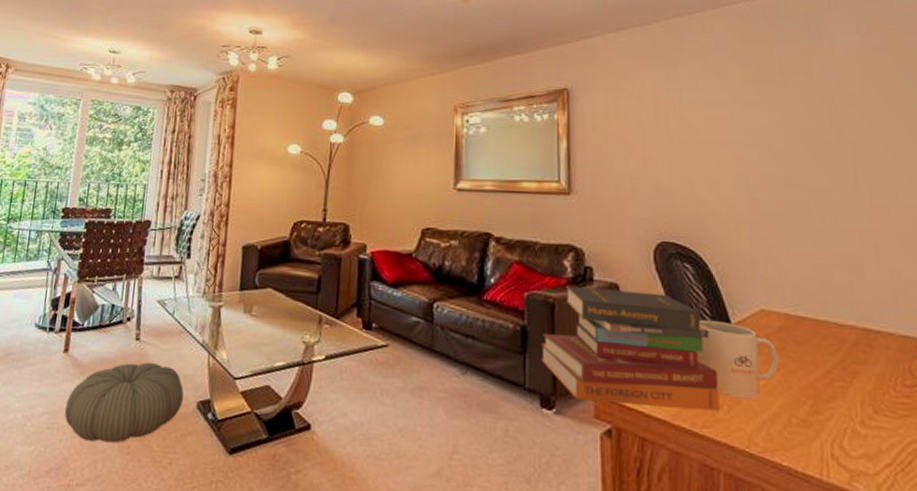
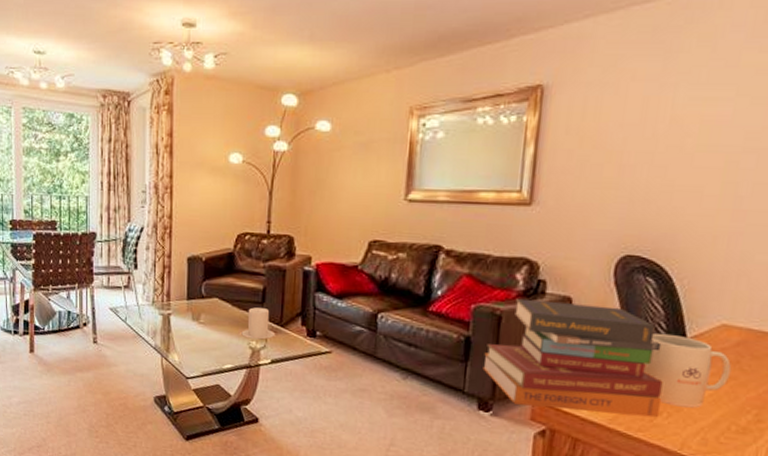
pouf: present [64,363,184,443] -> none [37,363,141,429]
candle: none [295,298,329,335] -> present [241,307,274,341]

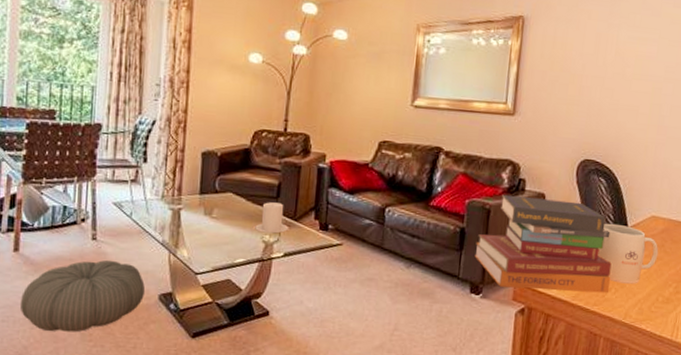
pouf: none [37,363,141,429] -> present [20,260,145,332]

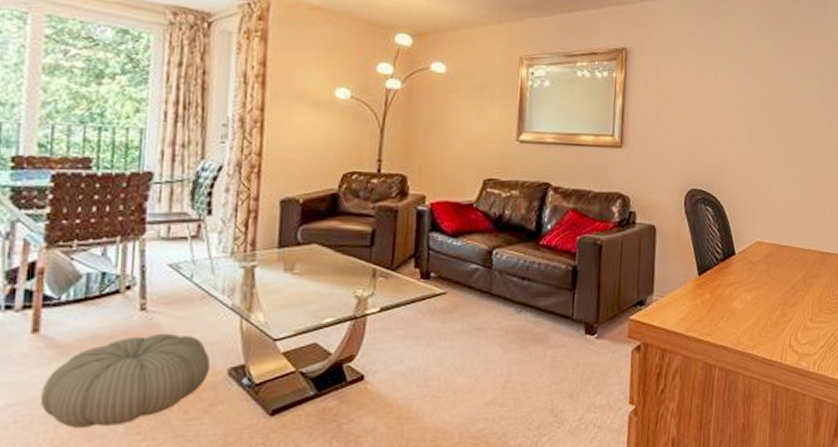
candle: present [255,202,288,235] -> none [345,252,384,288]
books: present [474,194,612,294] -> none [588,228,722,325]
mug: present [597,223,659,284] -> none [708,251,765,311]

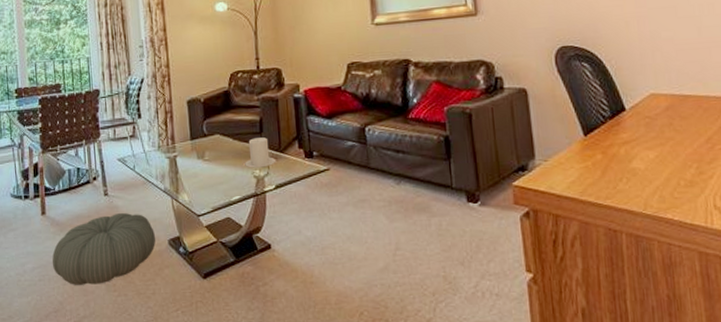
candle: none [345,252,384,288] -> present [245,137,275,169]

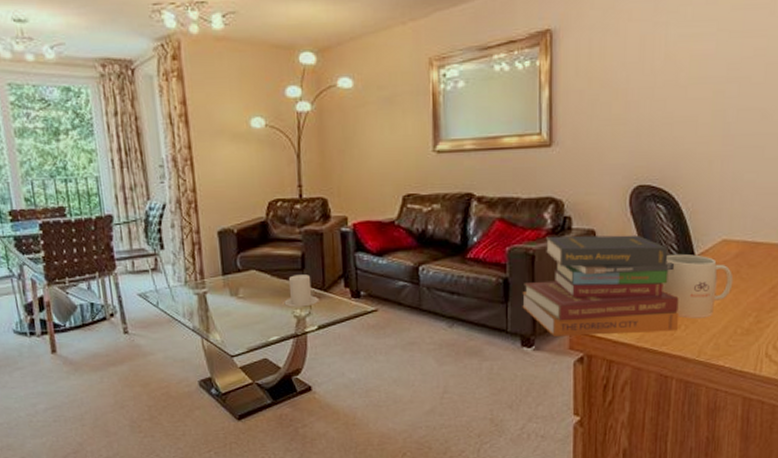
pouf: present [52,213,155,285] -> none [67,353,184,426]
books: none [463,91,621,192] -> present [522,234,680,336]
mug: none [597,108,669,171] -> present [662,253,734,319]

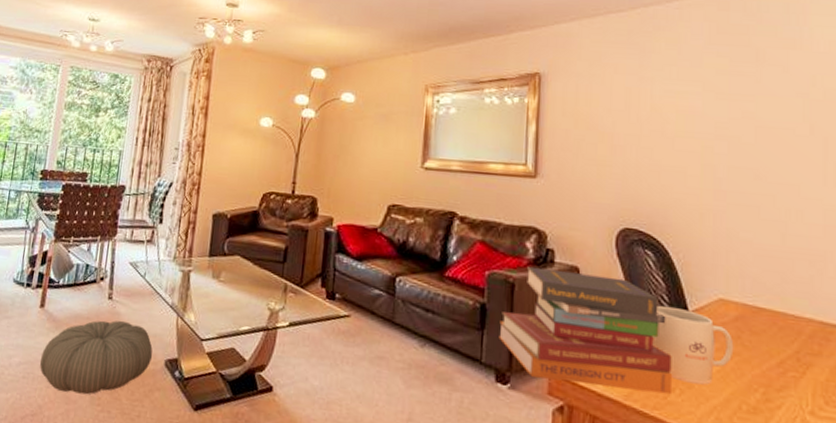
pouf: none [67,353,184,426] -> present [40,320,153,395]
candle: present [284,274,318,309] -> none [261,266,294,302]

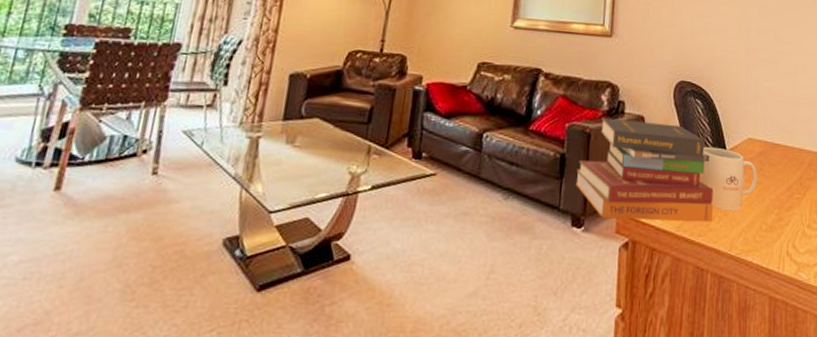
pouf: present [40,320,153,395] -> none [49,199,208,290]

